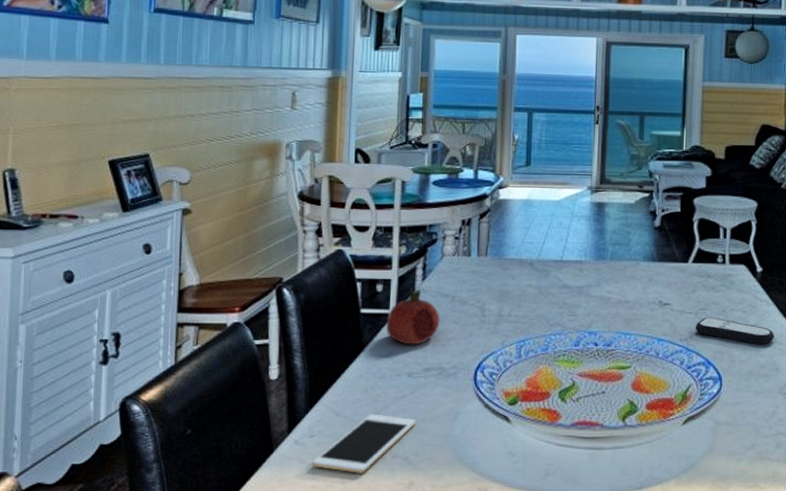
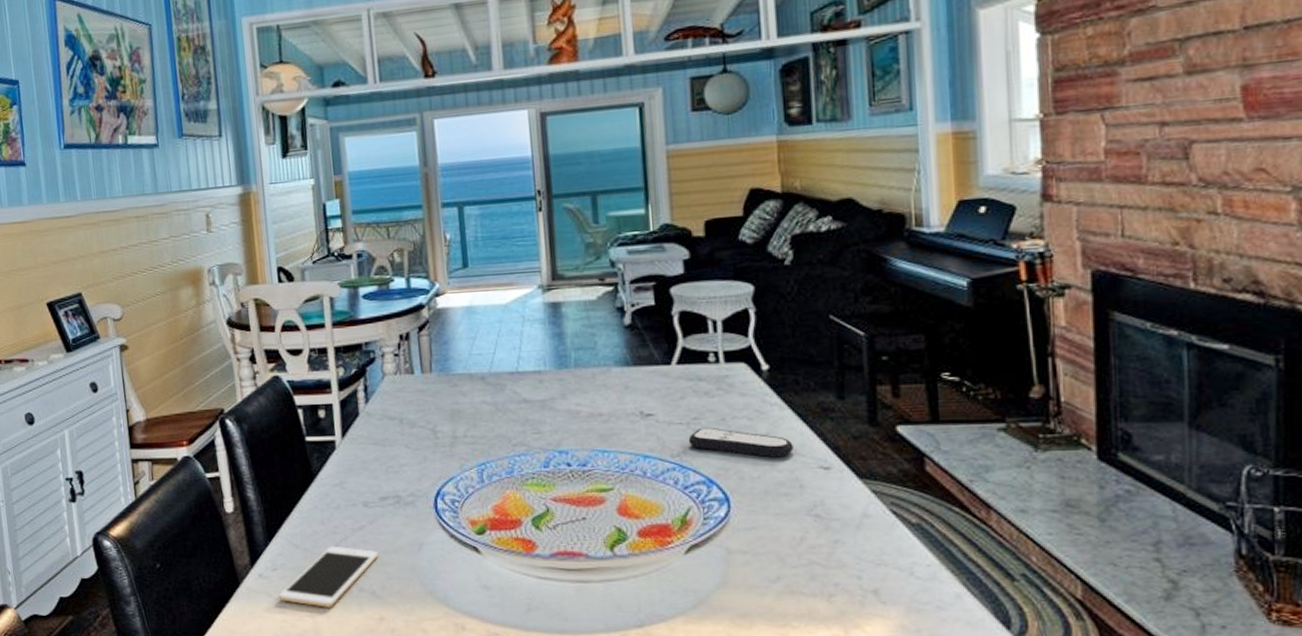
fruit: present [387,288,440,345] -> none [334,412,390,473]

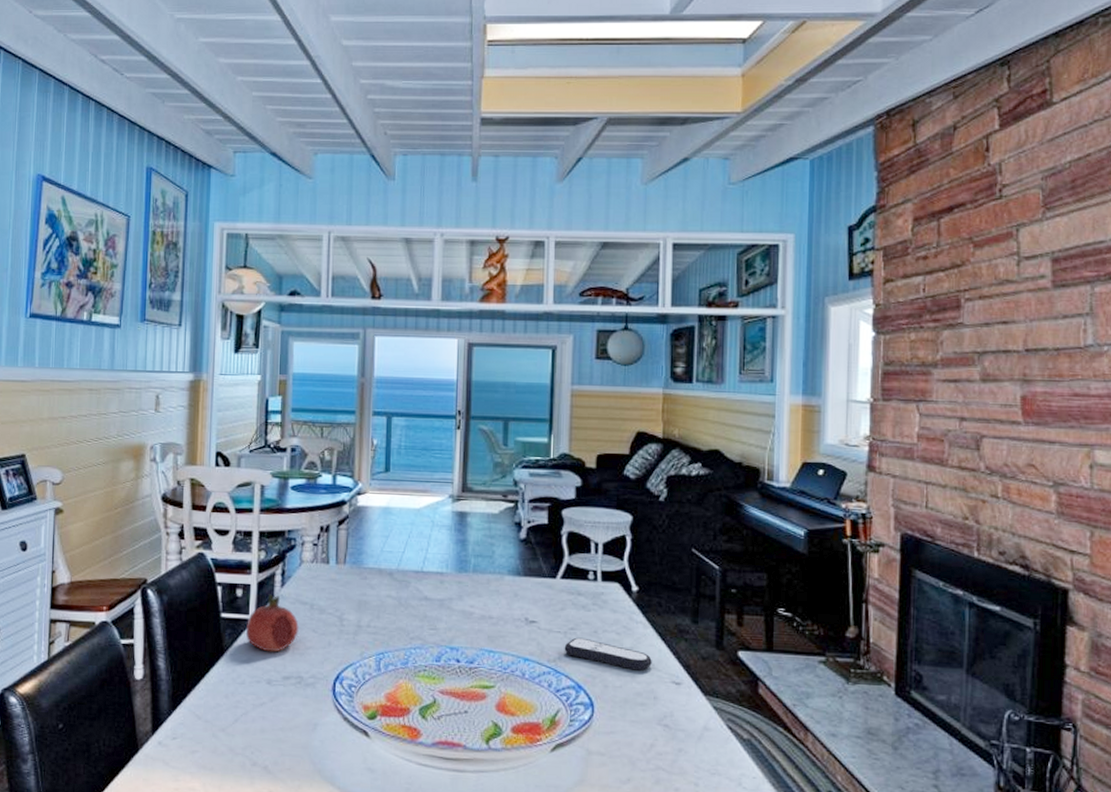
cell phone: present [278,546,379,607] -> none [174,719,276,779]
fruit: none [334,412,390,473] -> present [246,594,299,653]

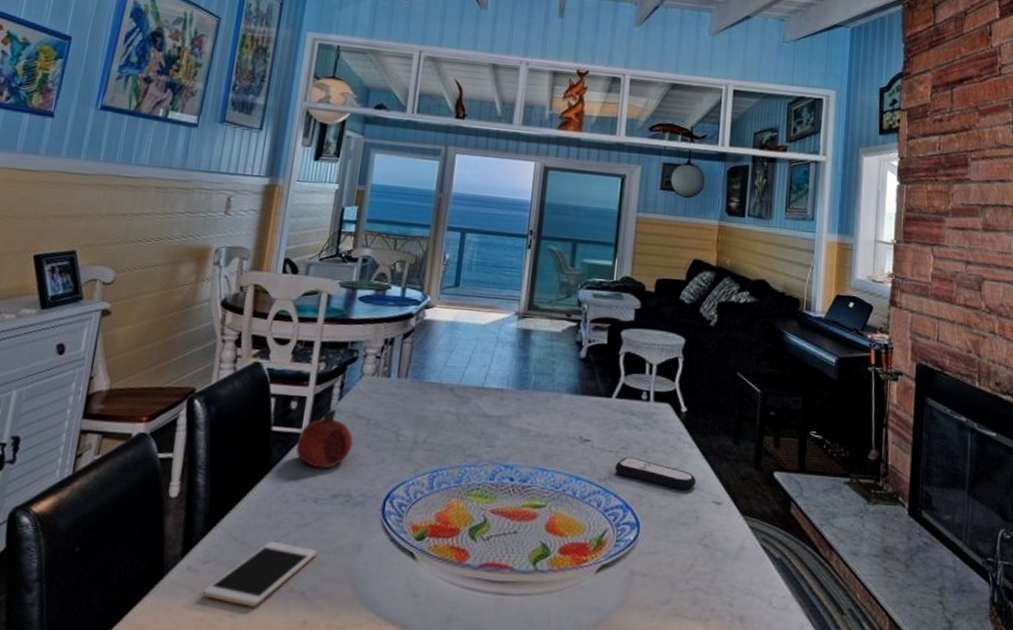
cell phone: none [174,719,276,779] -> present [202,541,318,607]

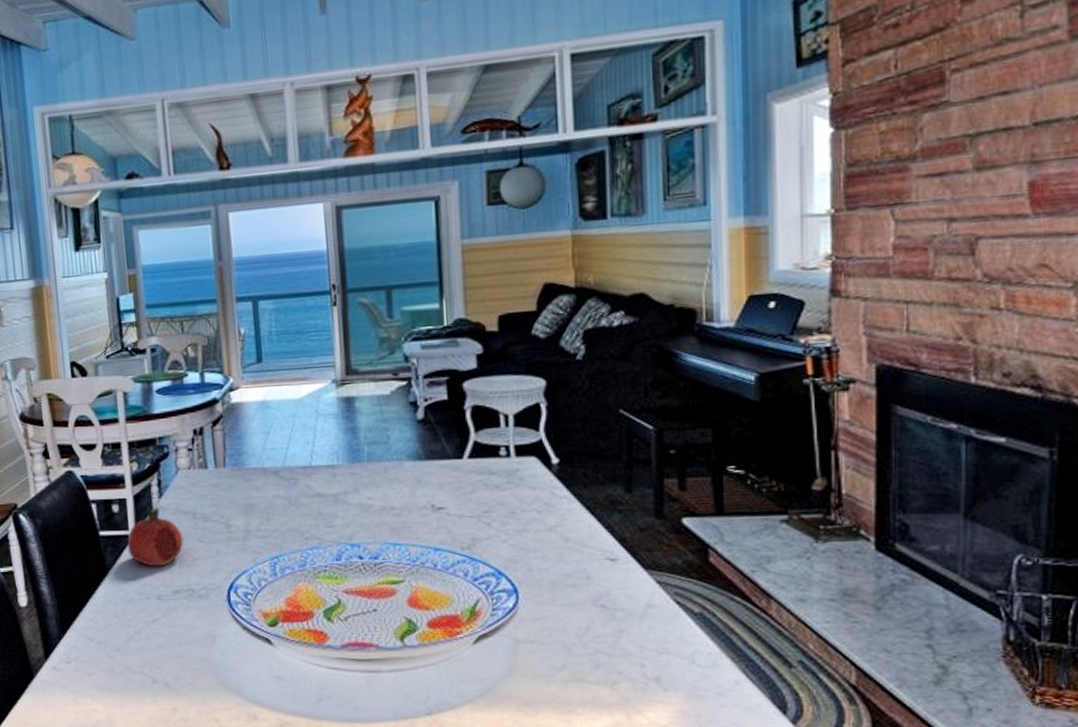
cell phone: present [202,541,318,607] -> none [72,638,173,699]
remote control: present [614,456,696,491] -> none [478,520,581,550]

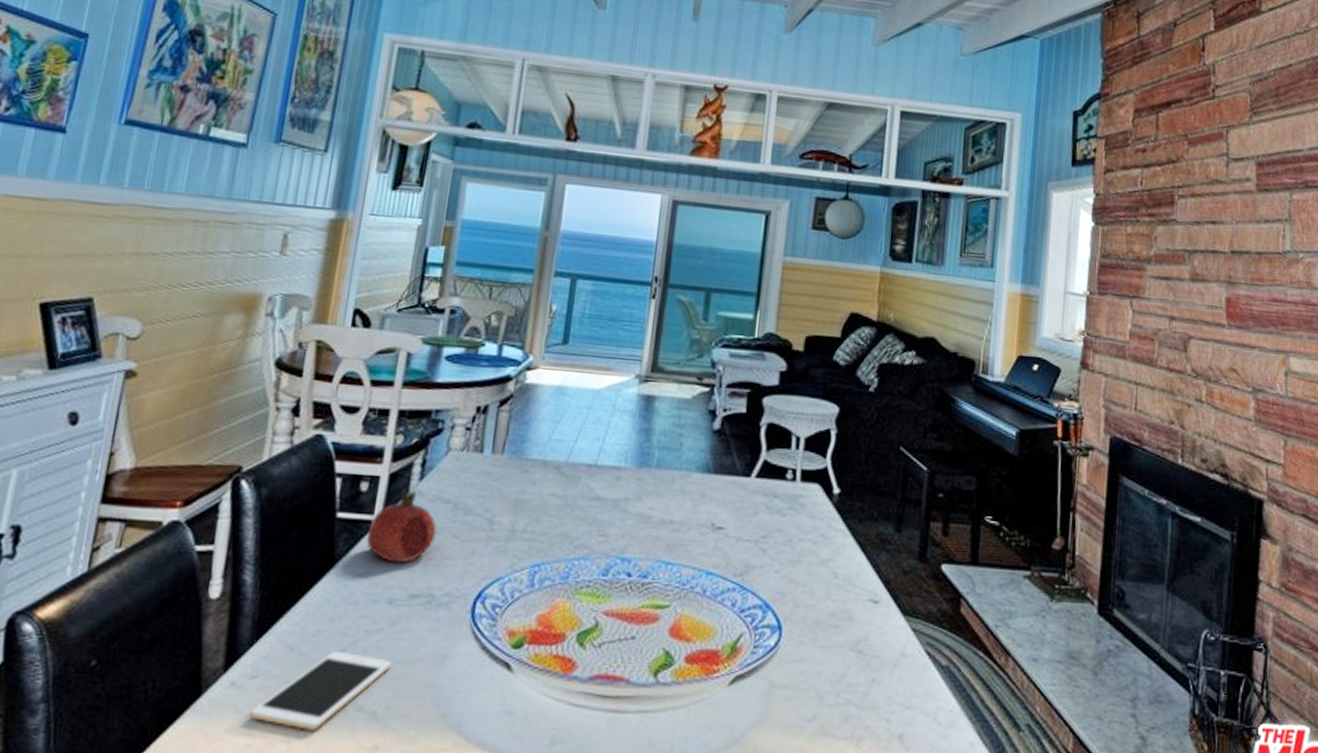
cell phone: none [72,638,173,699] -> present [249,650,392,730]

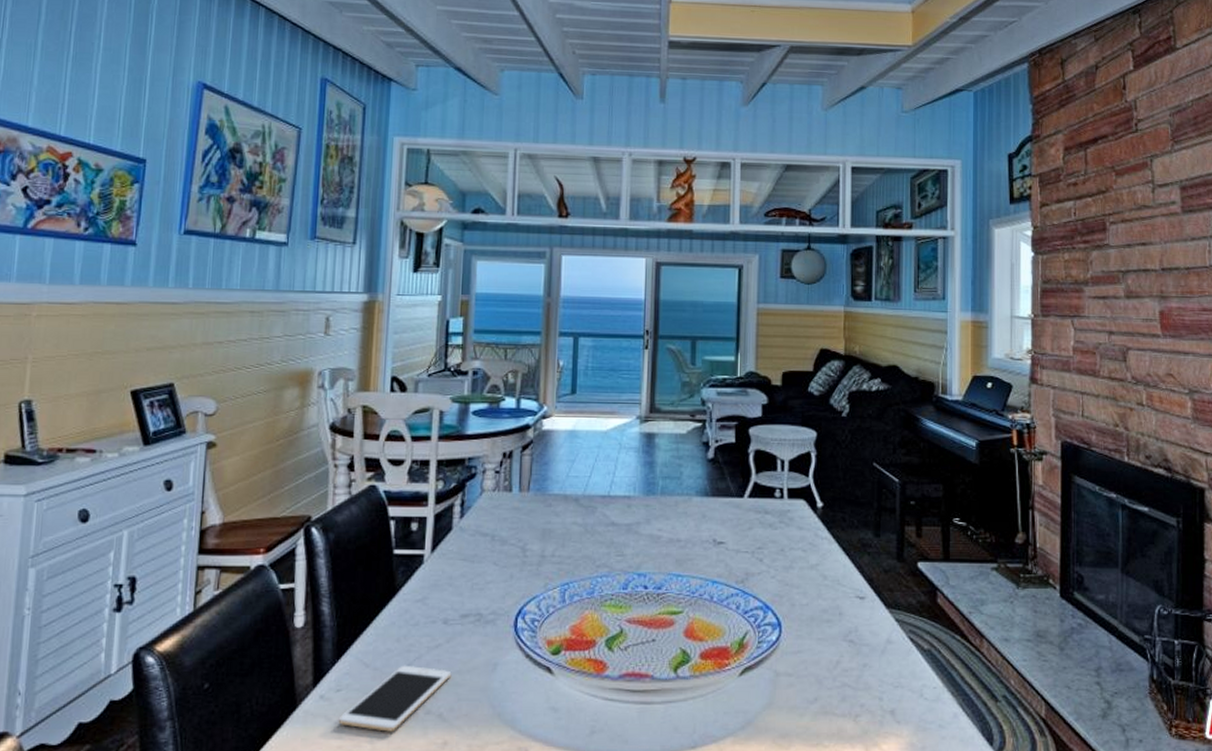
fruit: present [367,489,437,564] -> none [421,527,479,589]

